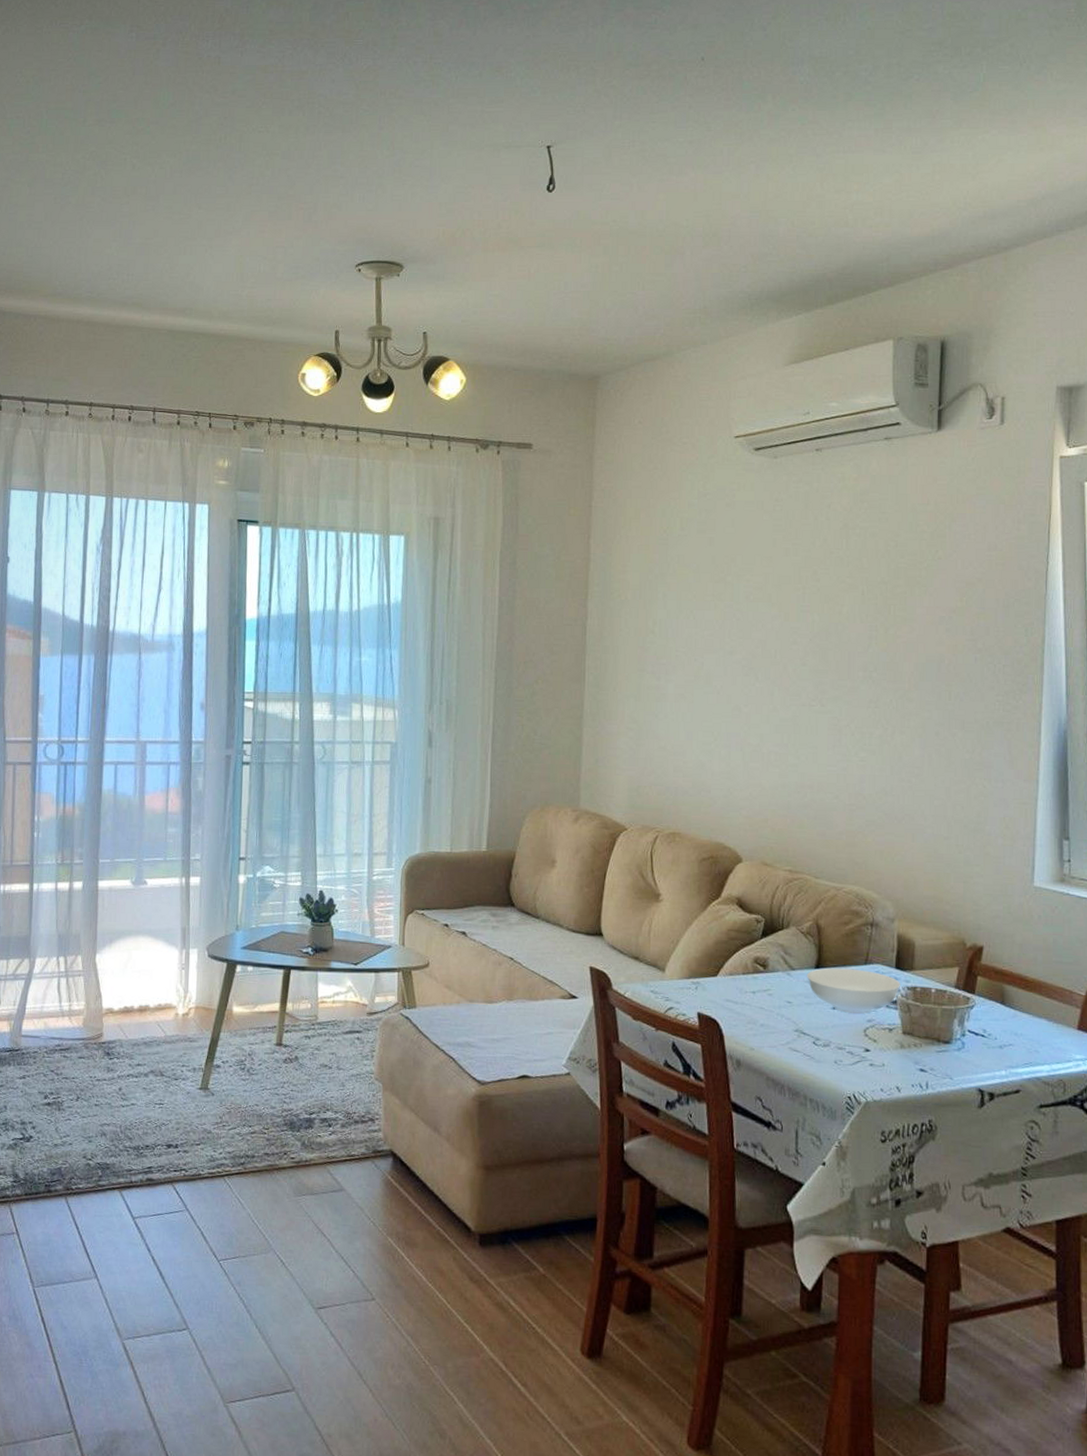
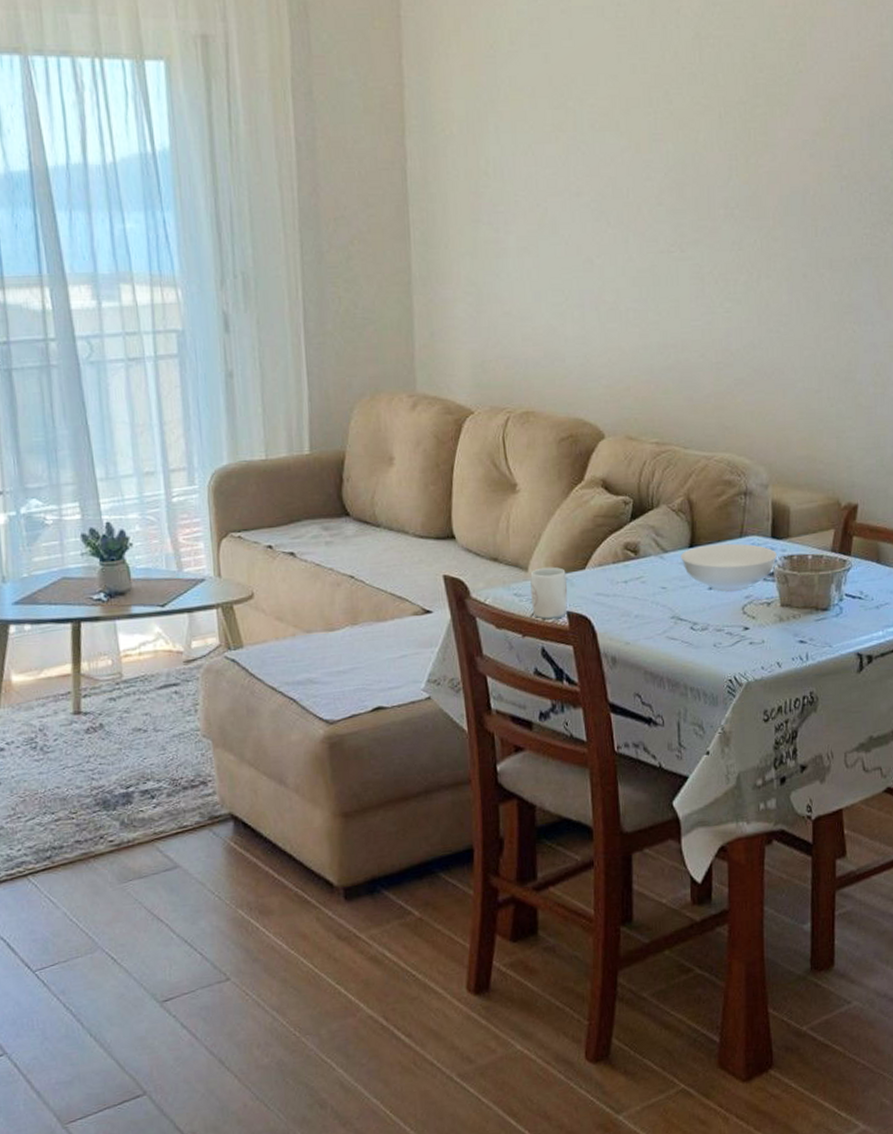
mug: none [665,970,700,1018] -> present [530,567,568,620]

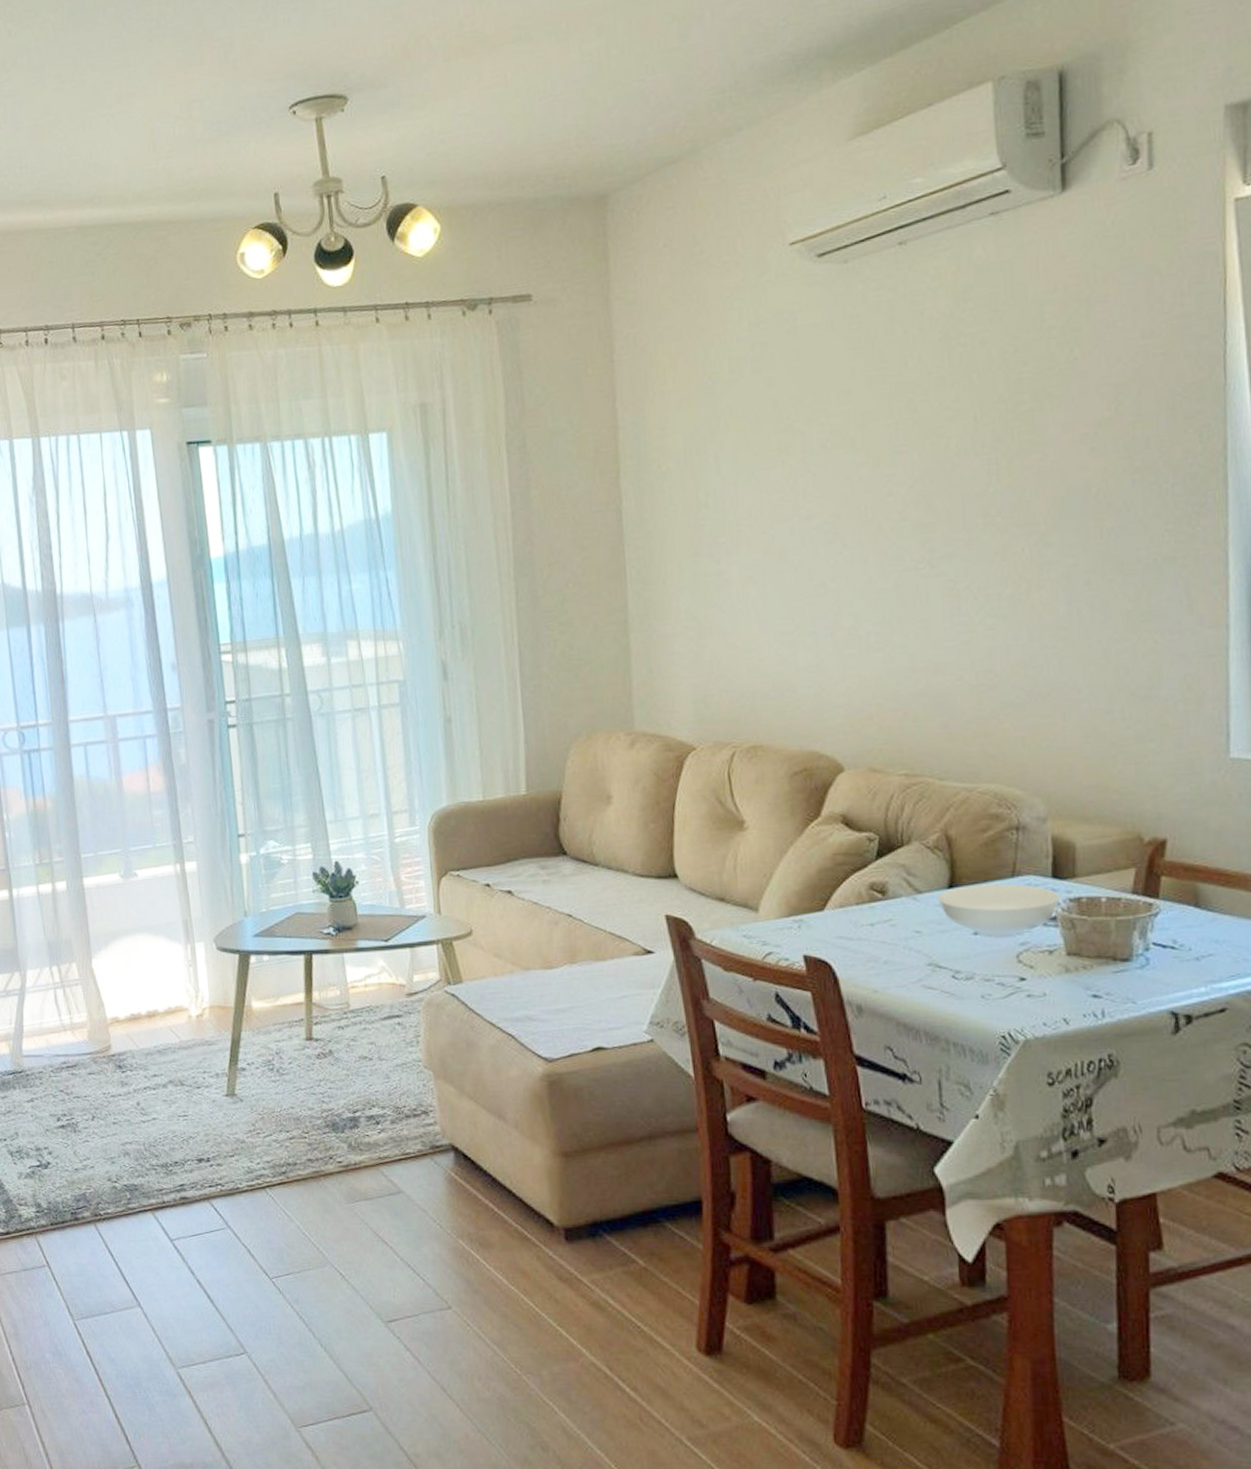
mug: present [530,567,568,620] -> none [761,907,805,964]

